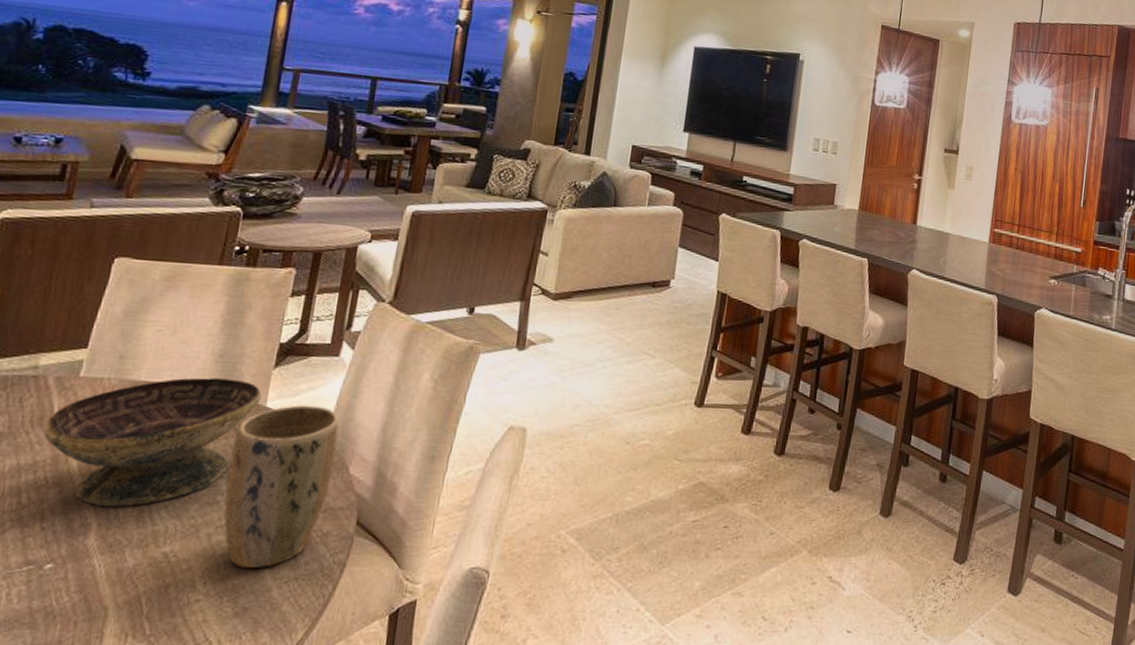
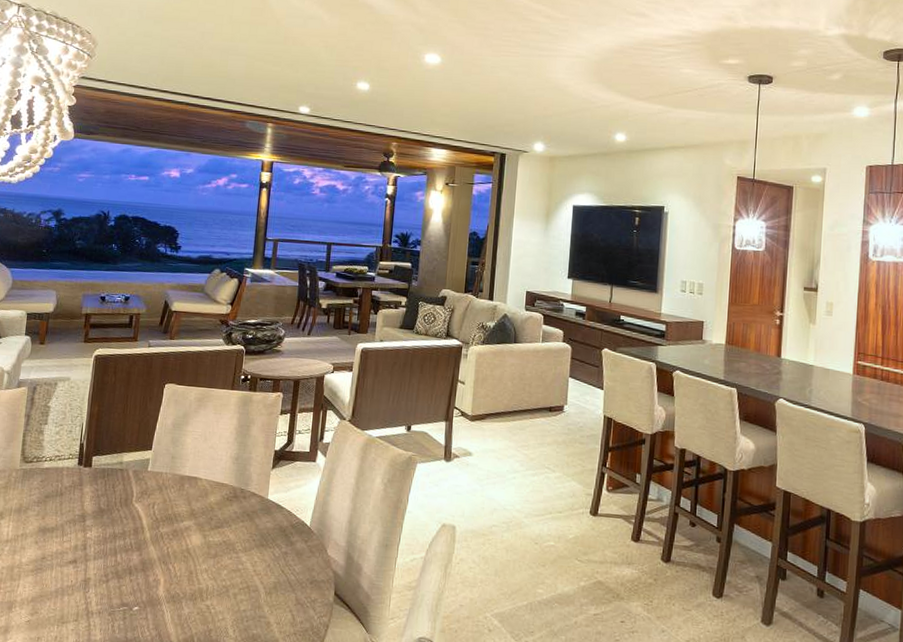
decorative bowl: present [43,377,262,508] -> none [128,474,265,569]
plant pot: present [223,405,340,568] -> none [244,498,319,623]

